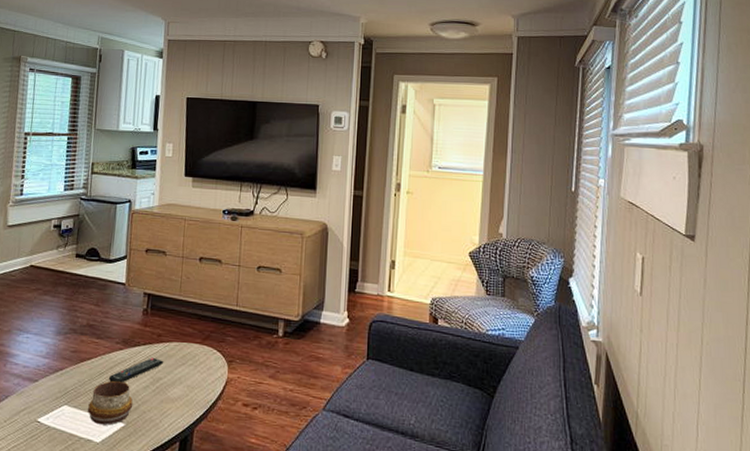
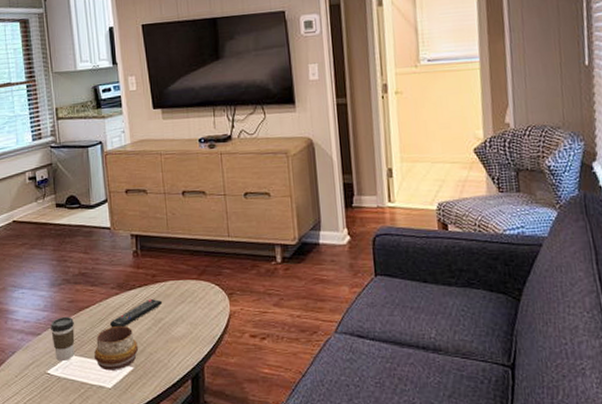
coffee cup: none [48,365,74,410] -> present [50,316,75,361]

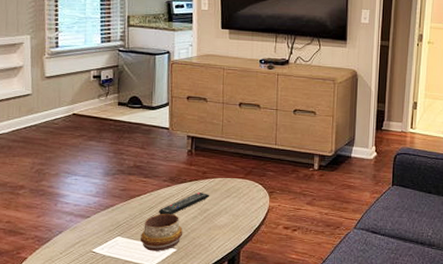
coffee cup: present [50,316,75,361] -> none [100,202,124,241]

